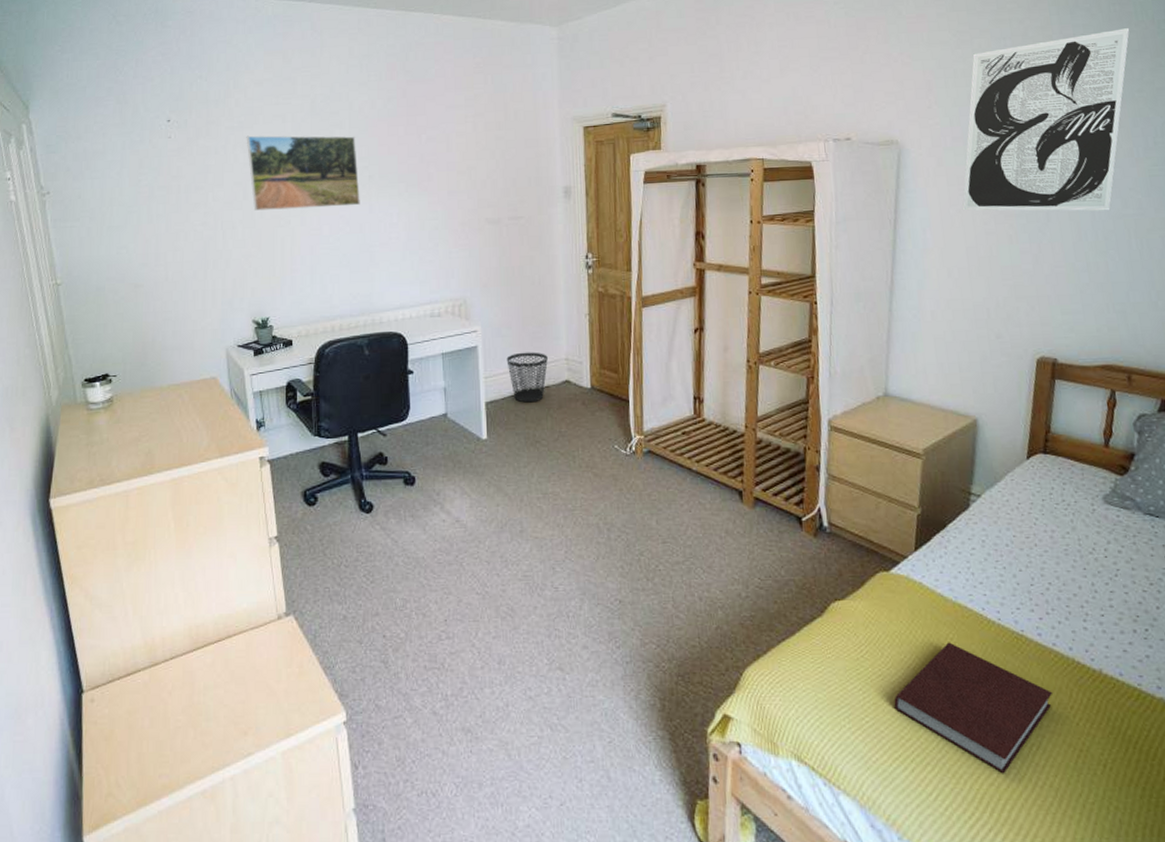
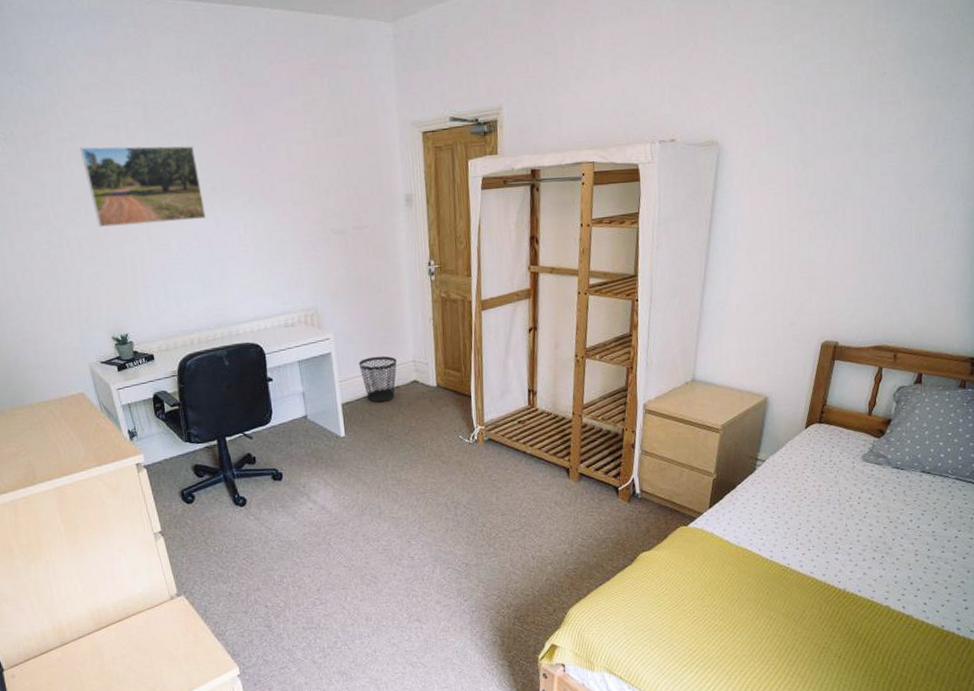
notebook: present [894,642,1053,774] -> none [685,577,807,669]
wall art: present [962,28,1130,212] -> none [770,22,937,209]

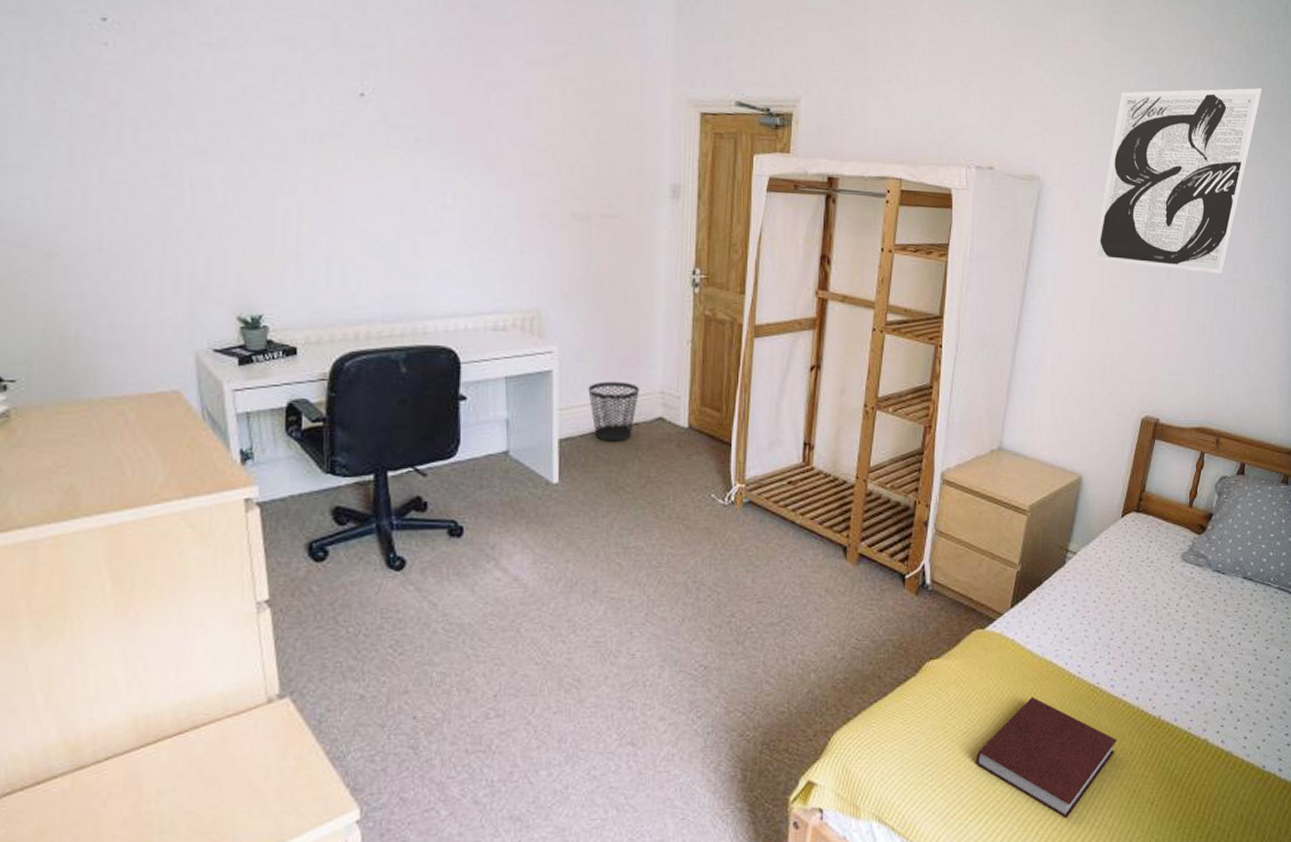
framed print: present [79,146,206,227] -> none [231,59,402,177]
notebook: none [685,577,807,669] -> present [976,697,1118,819]
wall art: none [770,22,937,209] -> present [1092,88,1262,274]

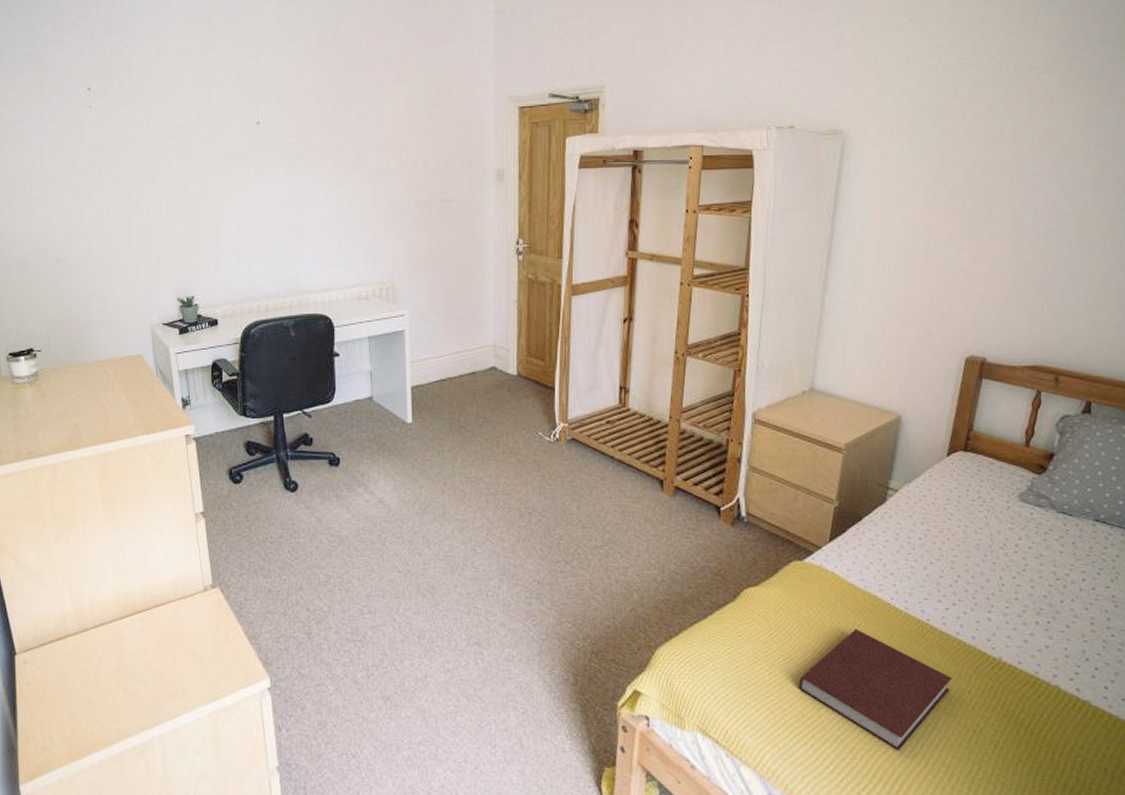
wastebasket: present [588,381,639,442] -> none [433,337,475,388]
wall art: present [1092,88,1262,274] -> none [903,16,1094,209]

